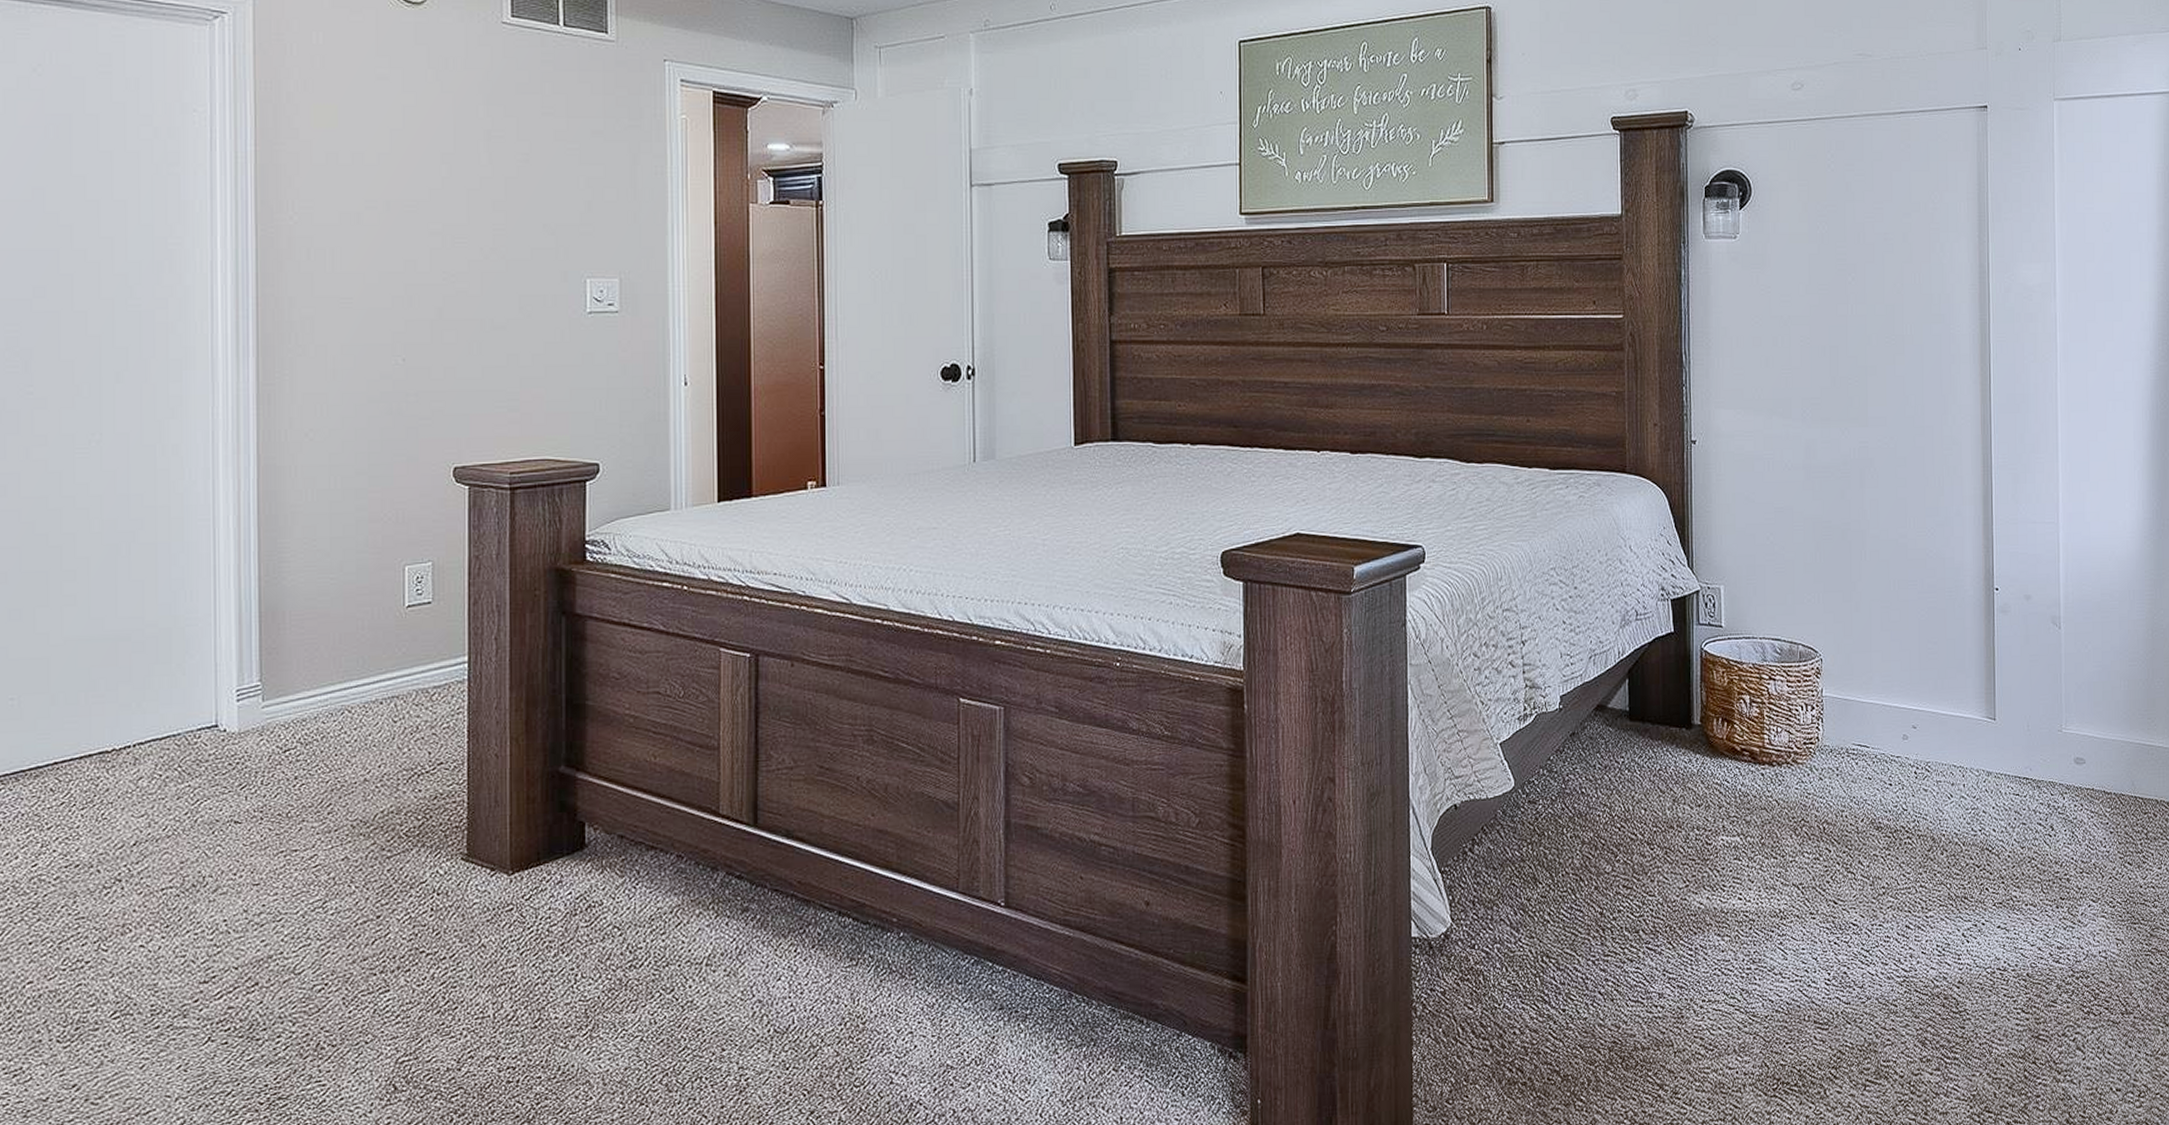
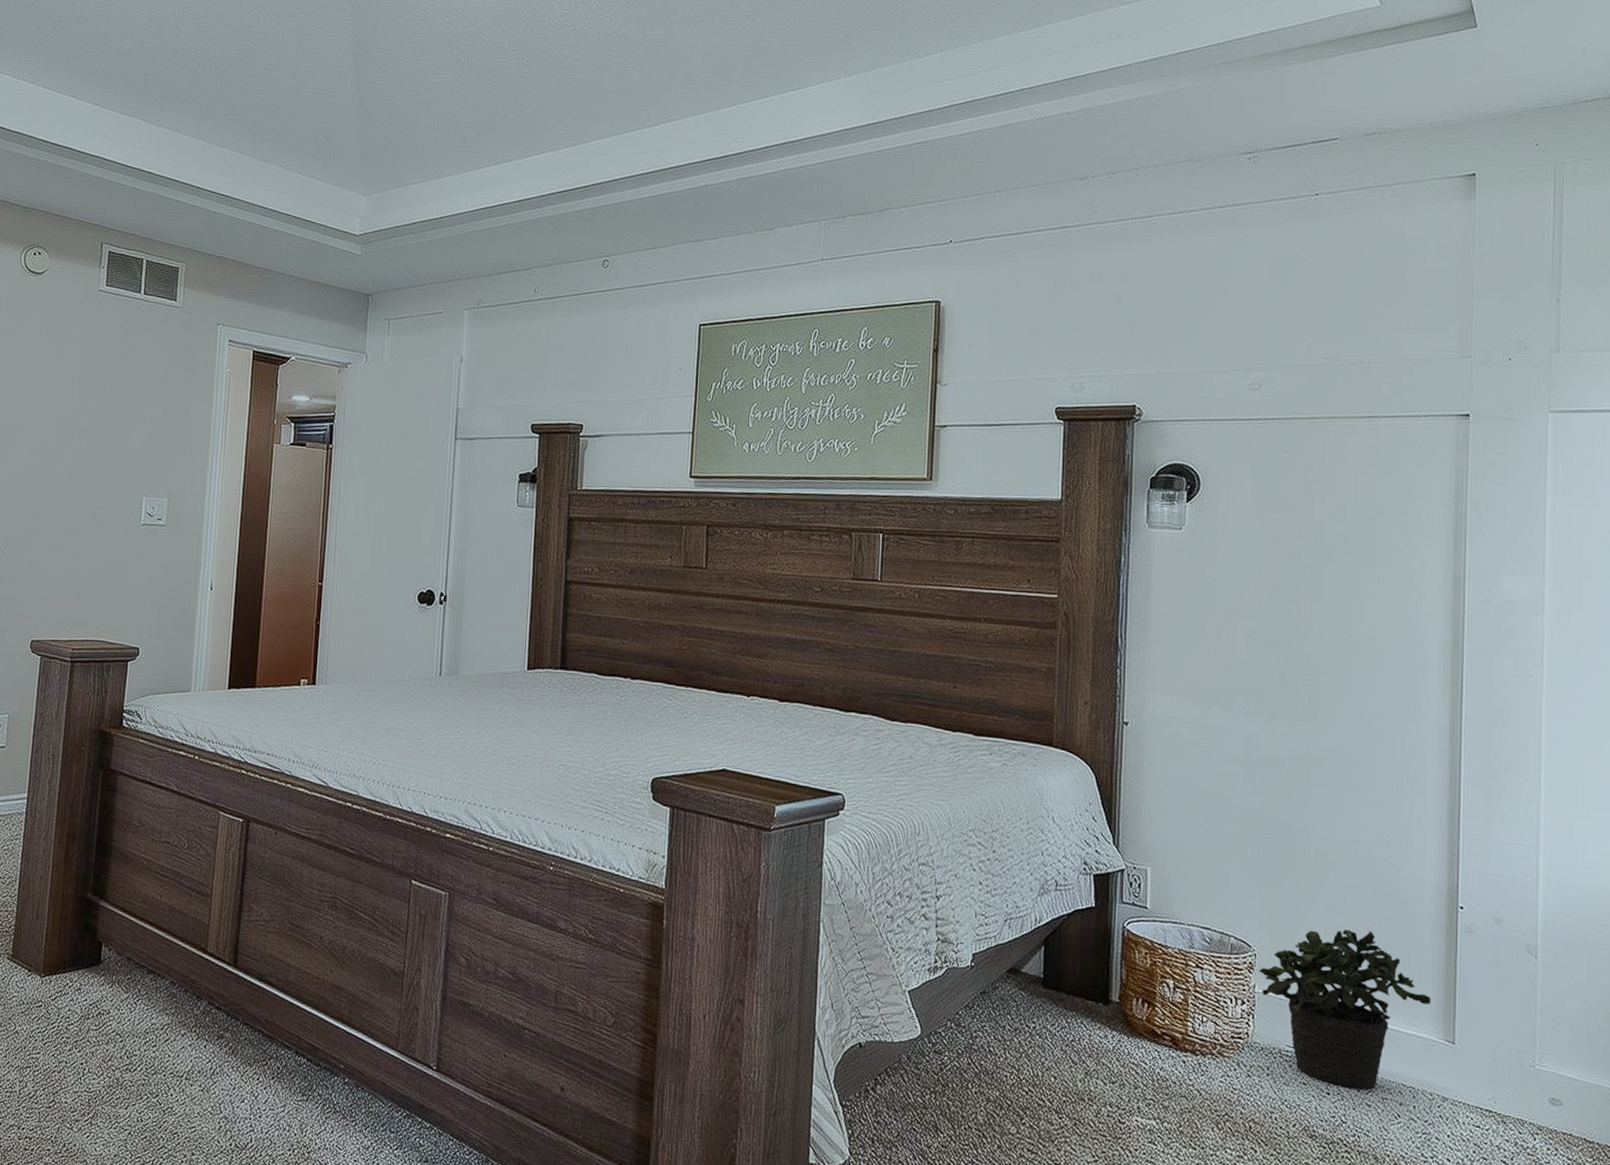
potted plant: none [1825,622,1975,777] -> present [1258,929,1432,1090]

